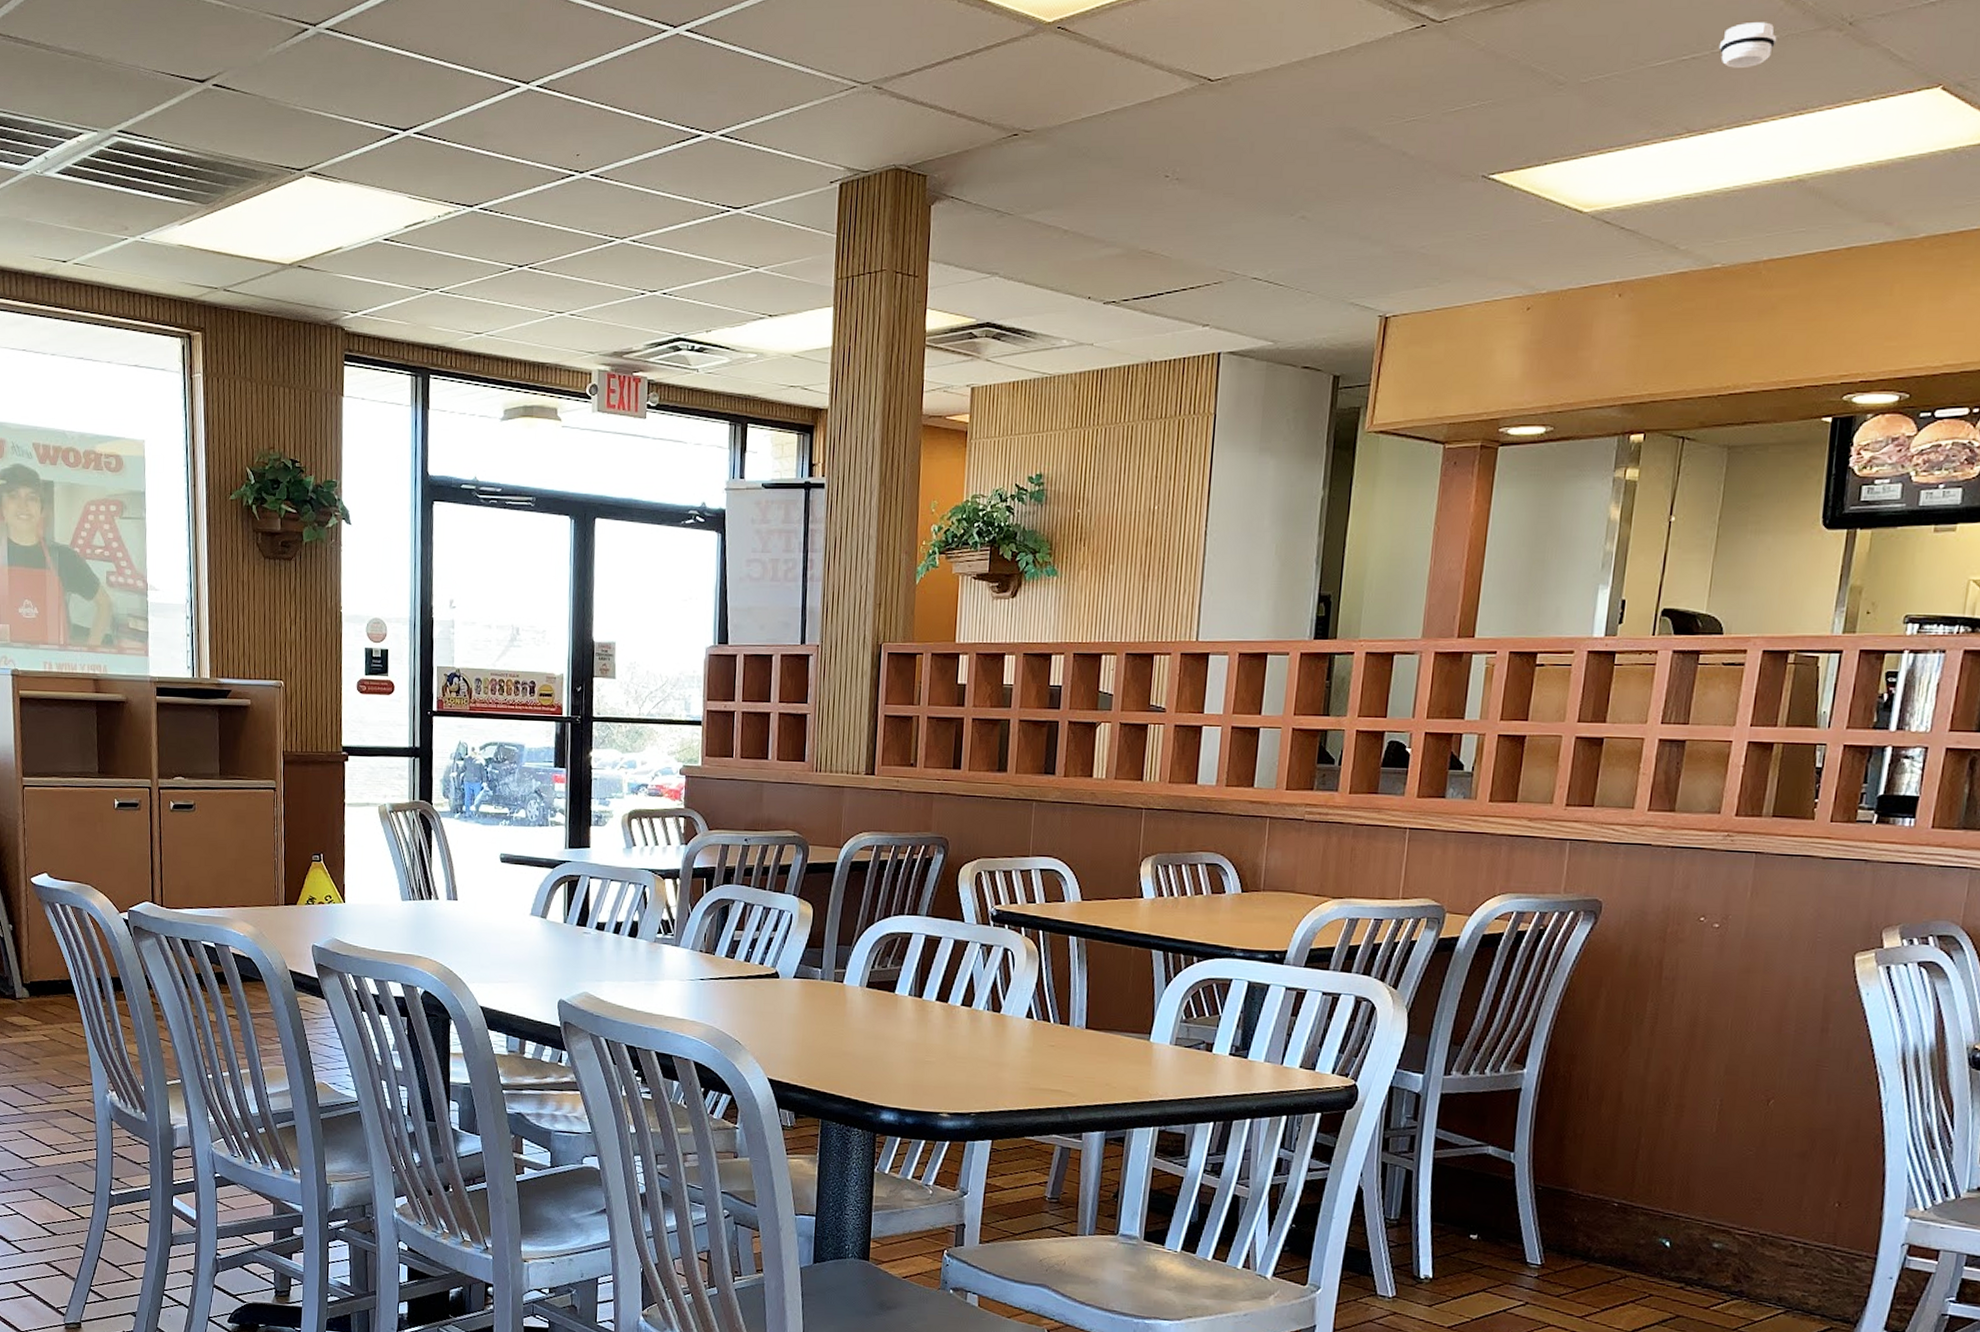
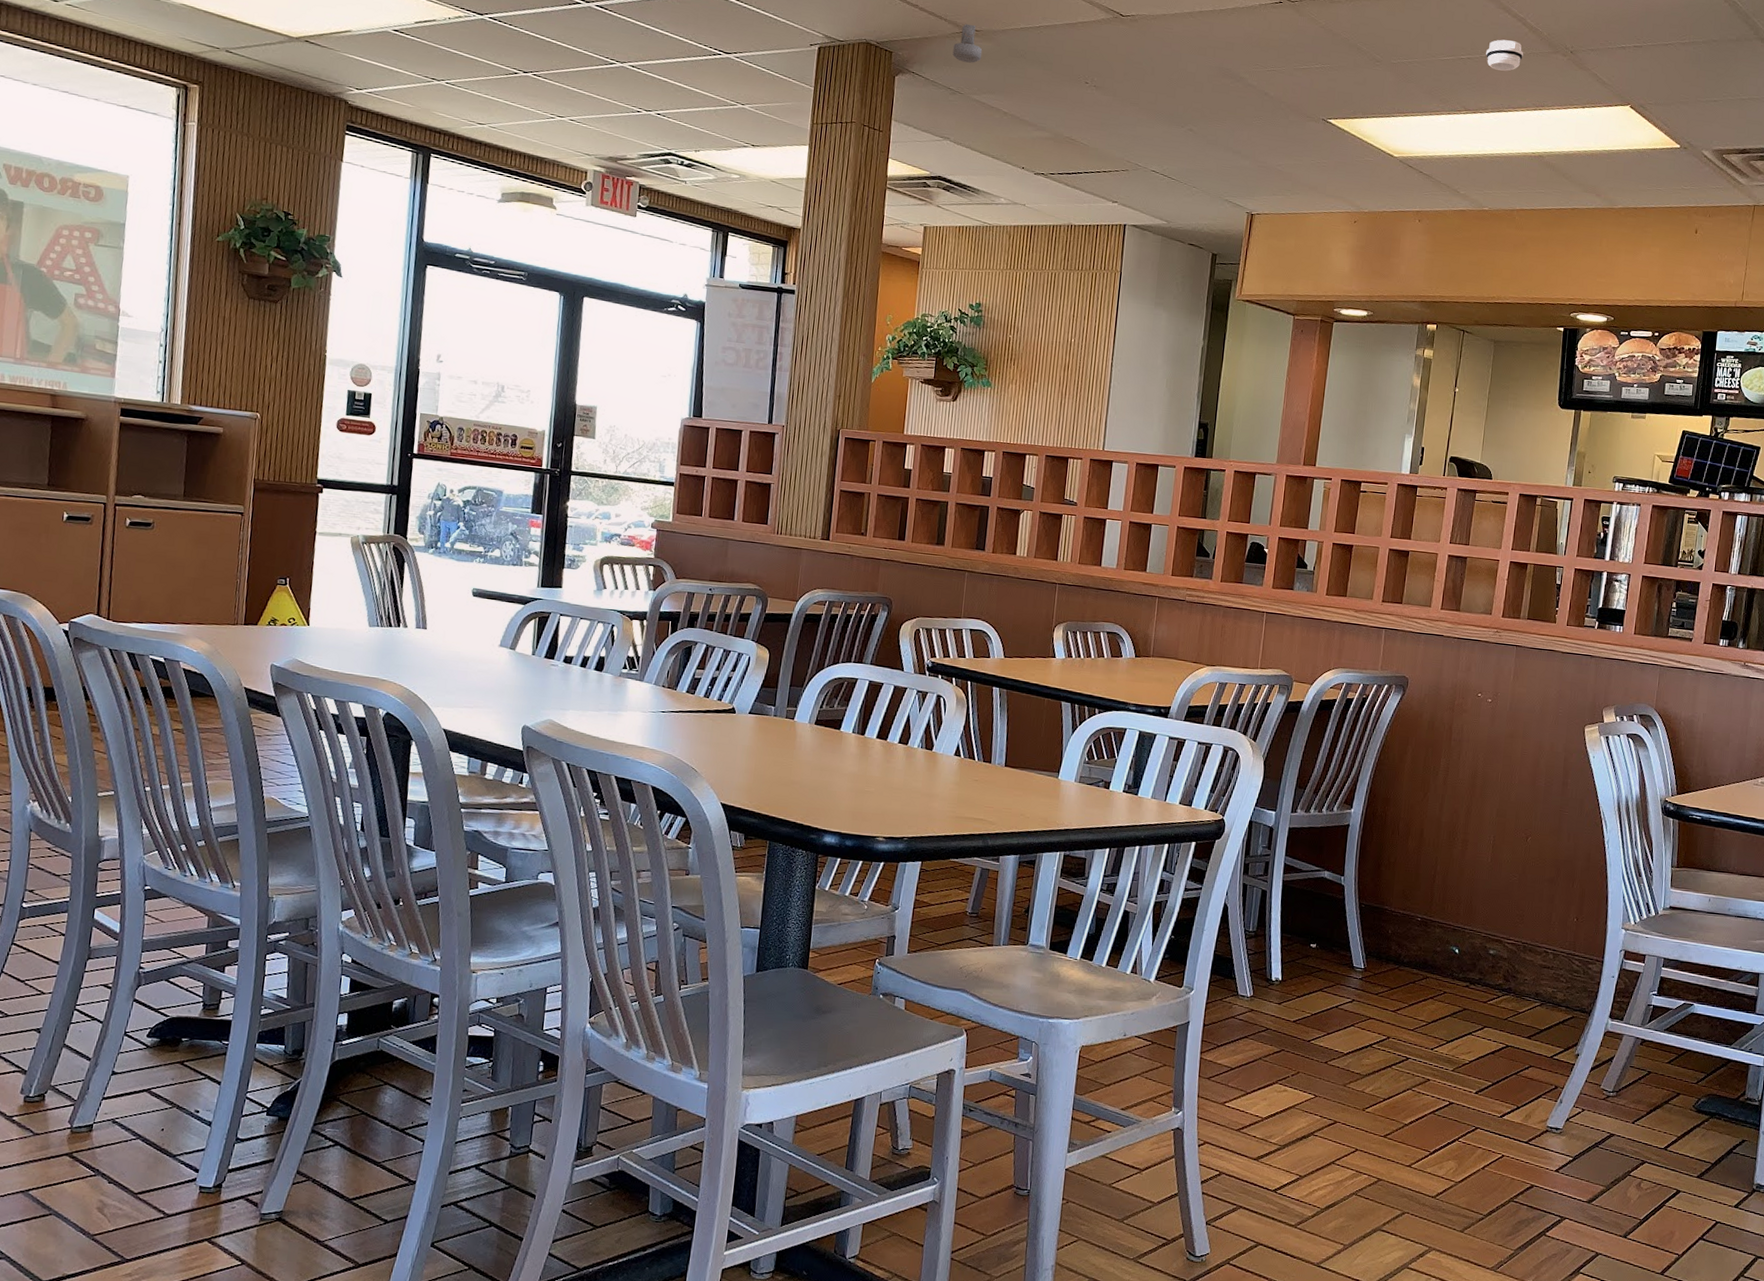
security camera: none [999,124,1036,174] -> present [952,23,983,63]

